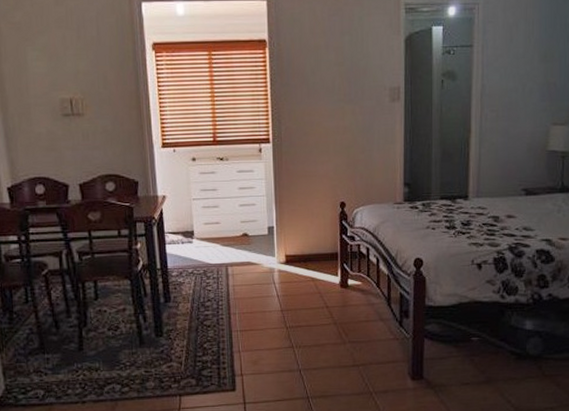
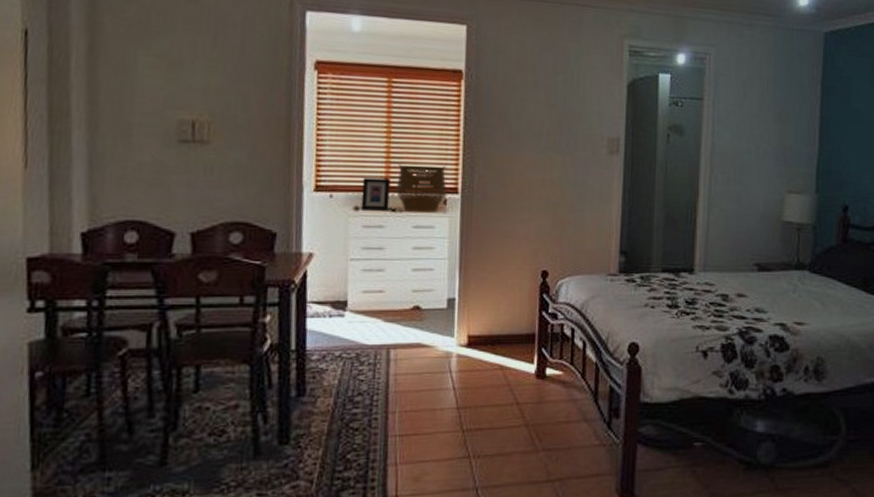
picture frame: none [196,134,218,160] -> present [361,178,390,211]
basket: none [222,121,261,160] -> present [396,164,447,213]

